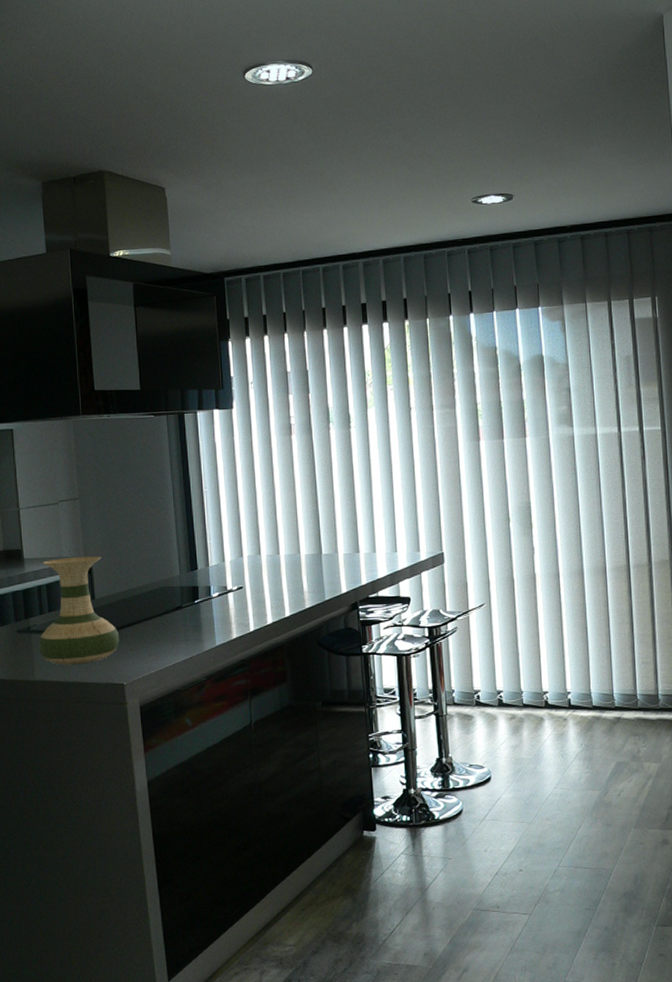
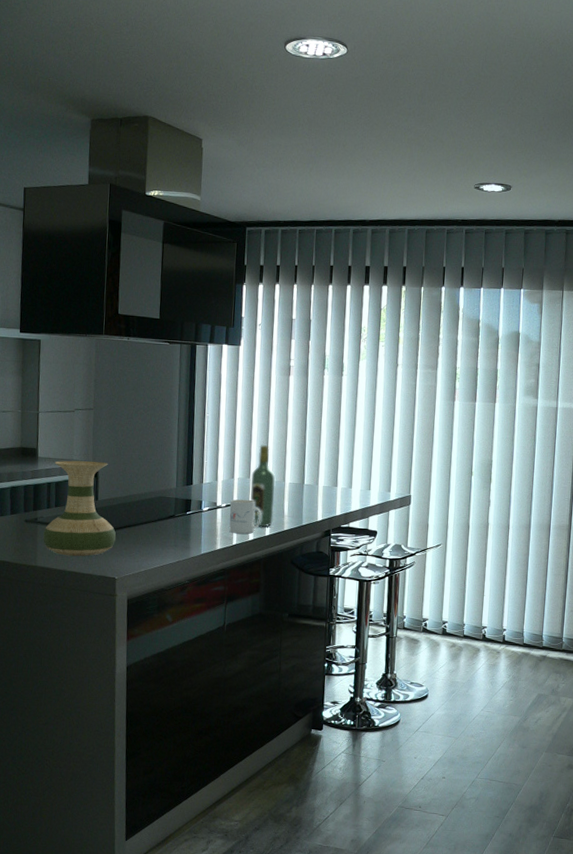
mug: none [241,578,279,618] -> present [229,499,262,534]
wine bottle: none [261,515,292,608] -> present [250,444,276,527]

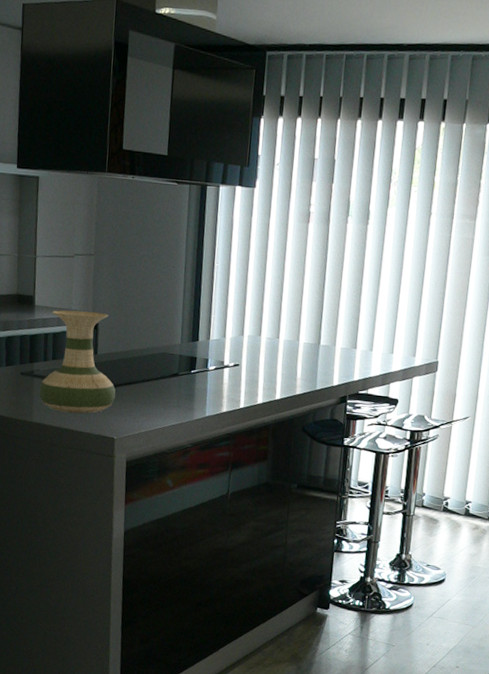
mug: present [229,499,262,534] -> none [236,358,272,397]
wine bottle: present [250,444,276,527] -> none [261,299,289,390]

